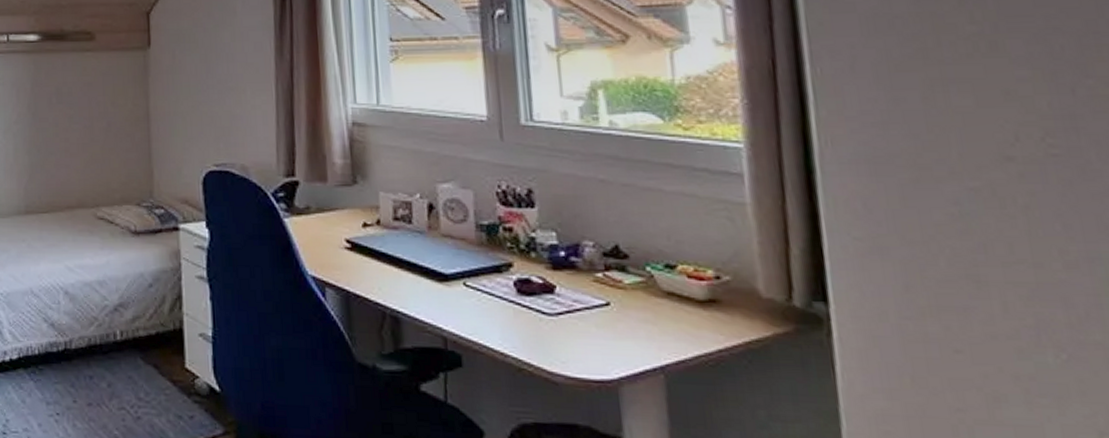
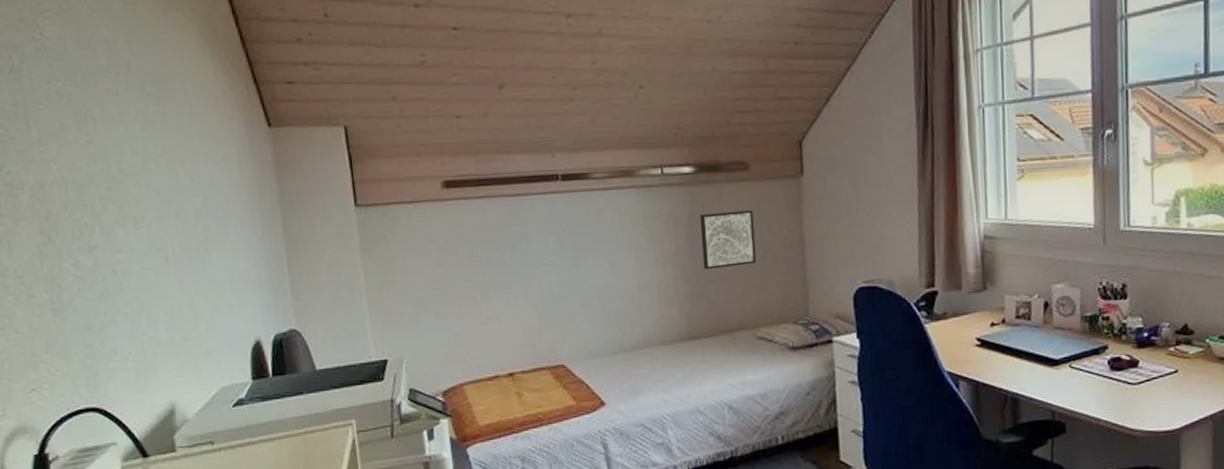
wall art: none [43,81,99,140] -> present [699,210,757,269]

